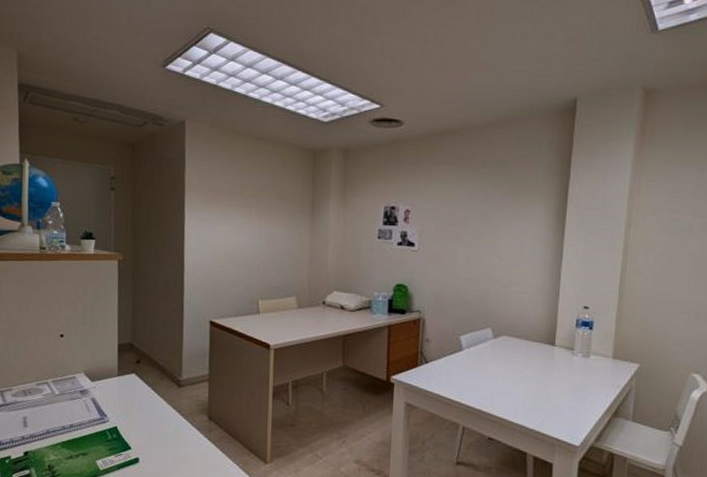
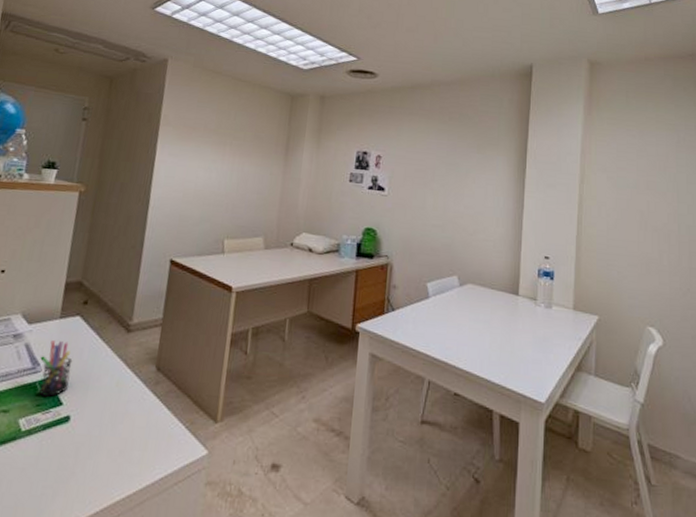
pen holder: none [106,395,135,442] -> present [39,340,73,397]

